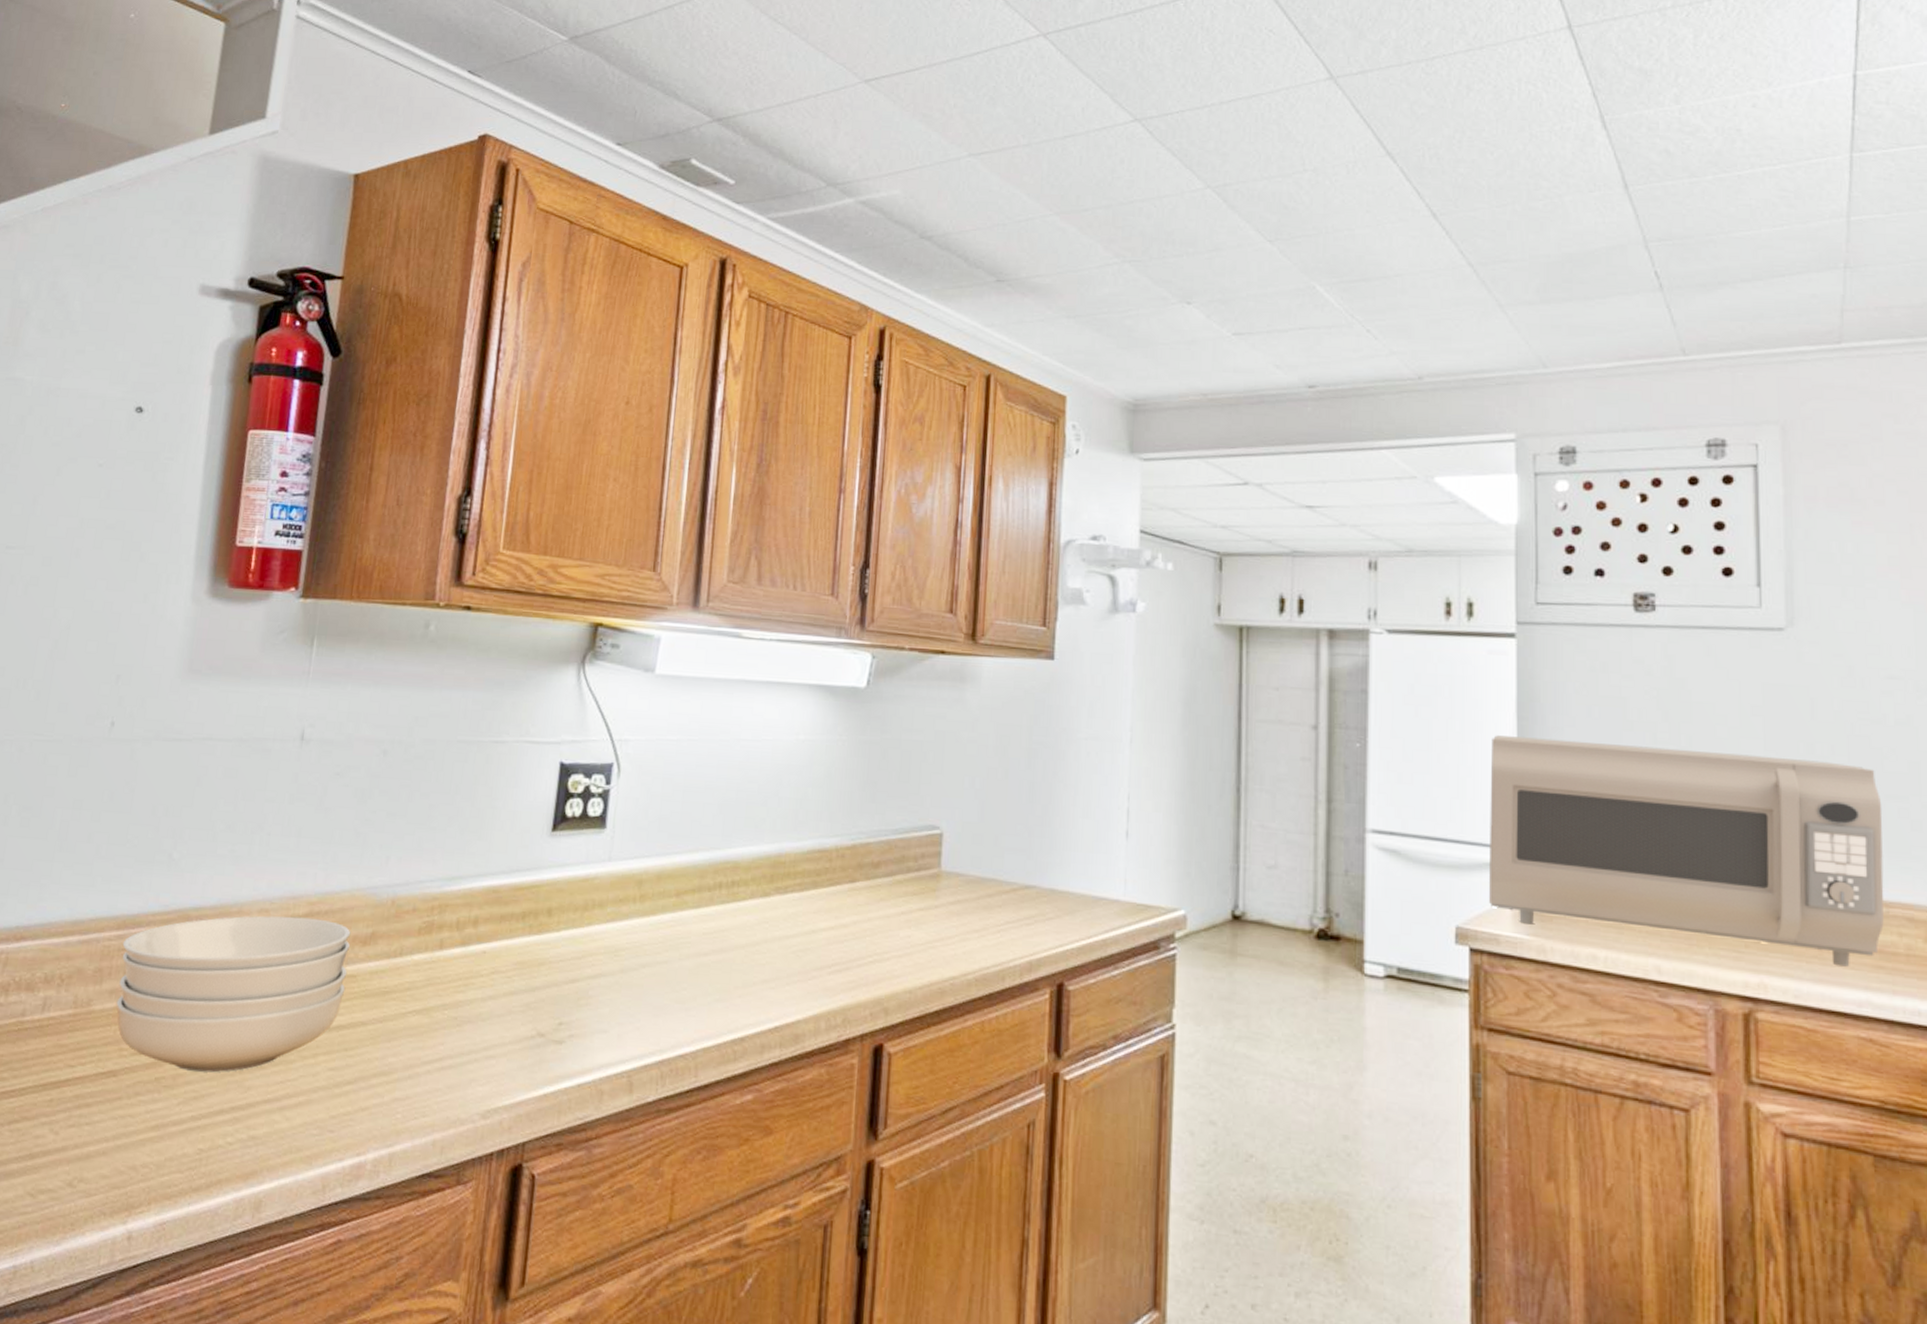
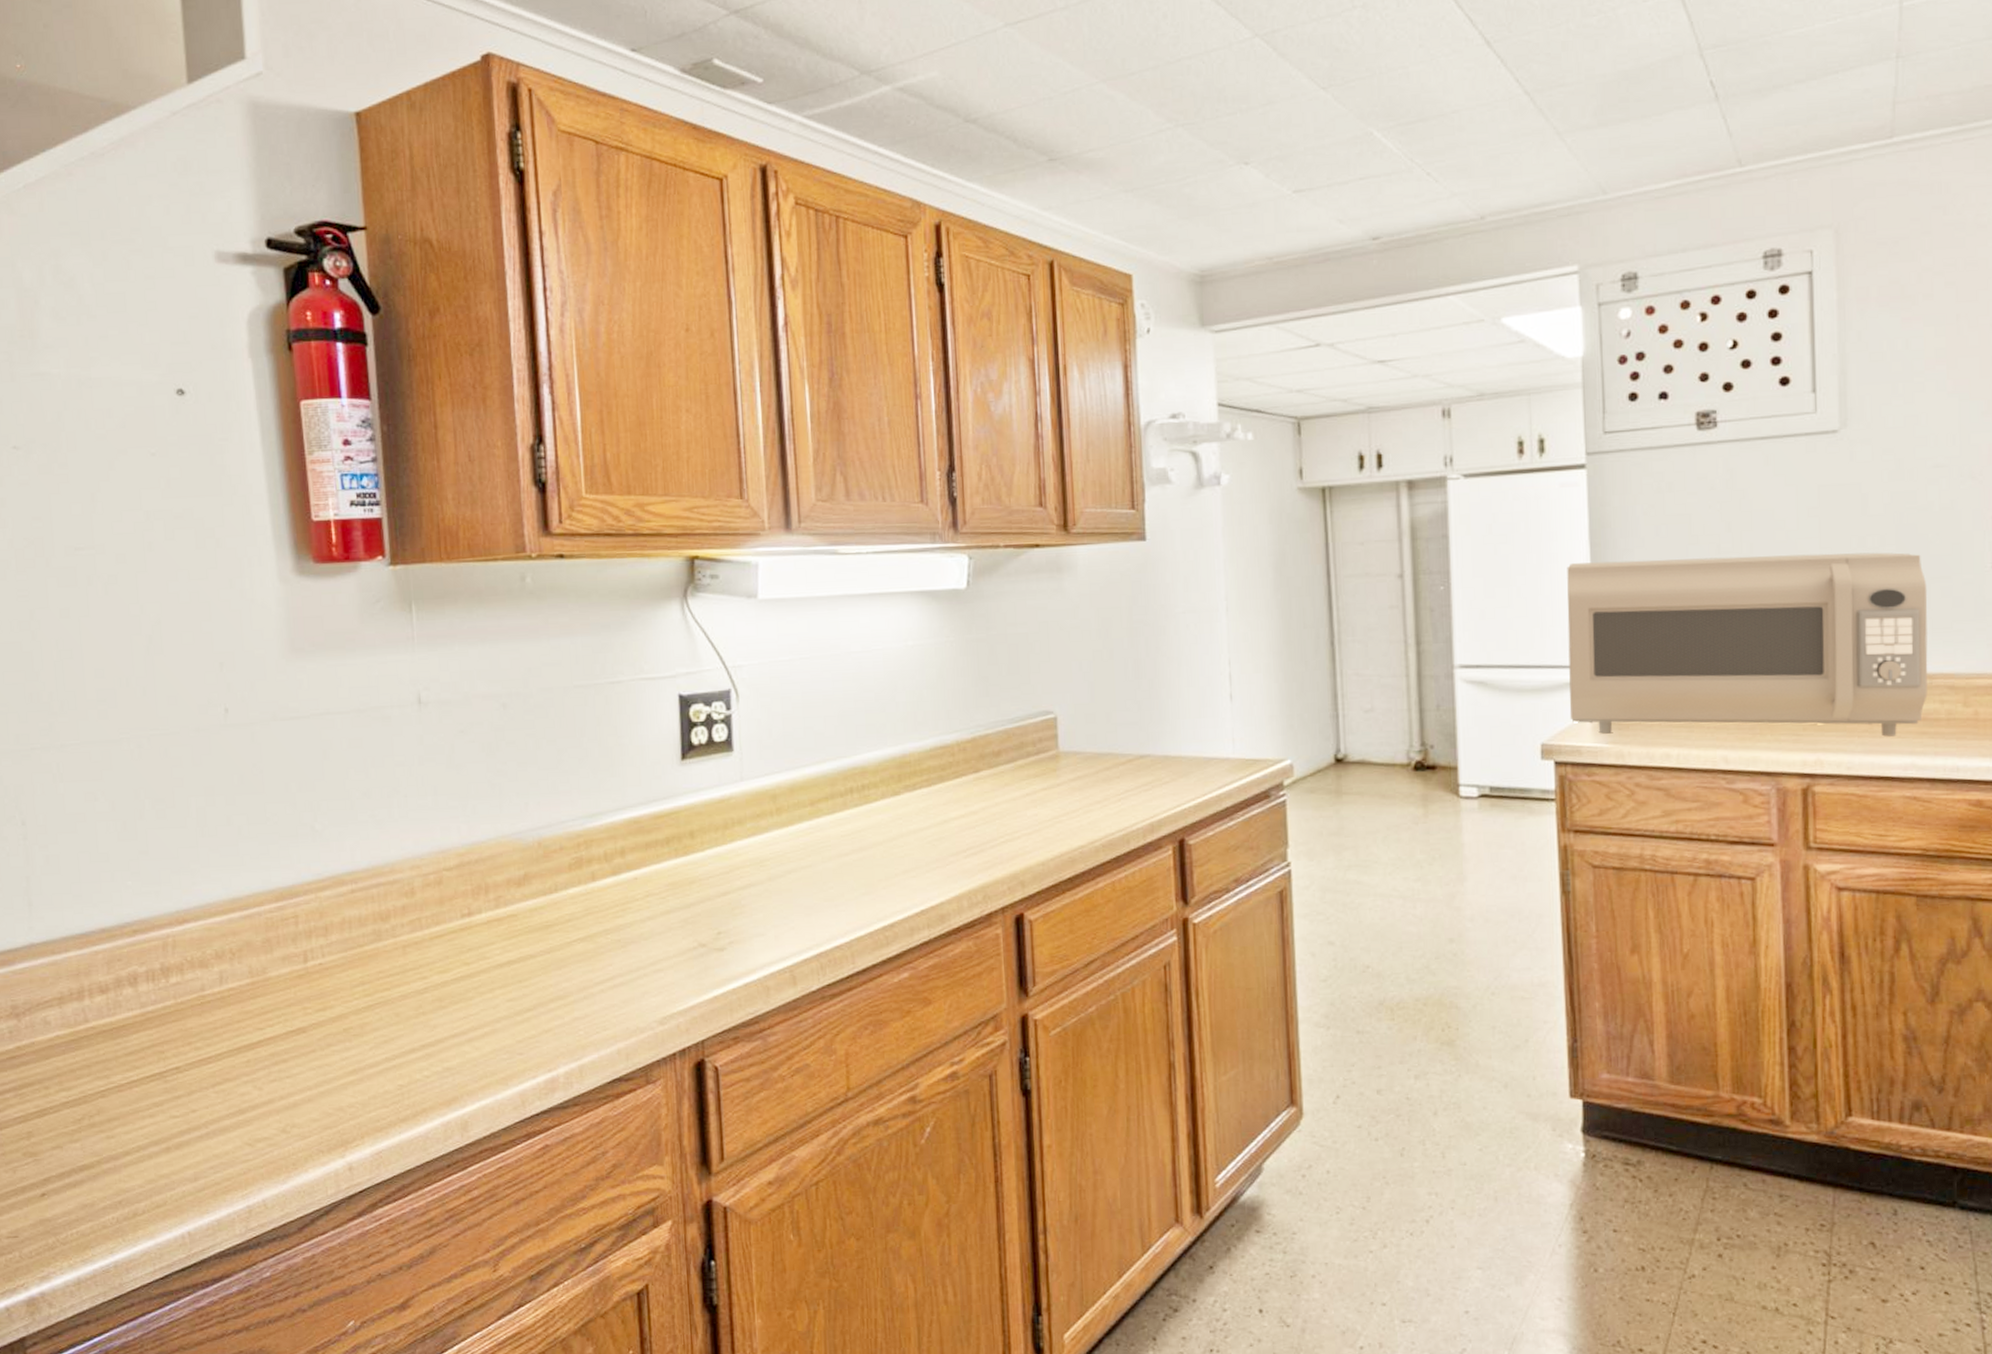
bowl: present [116,916,351,1073] -> none [284,868,509,1019]

